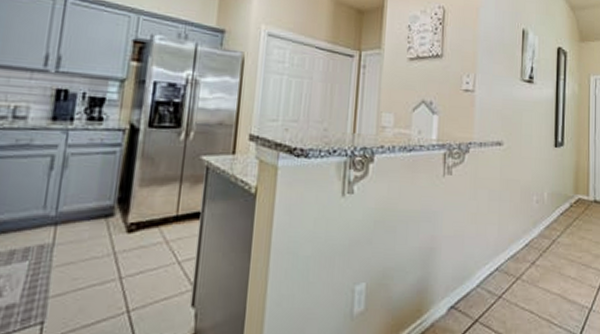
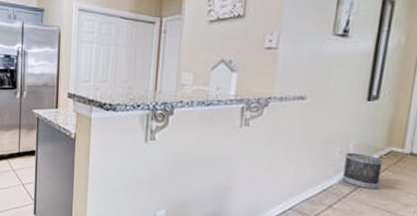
wastebasket: none [540,201,573,242] -> present [341,152,383,190]

